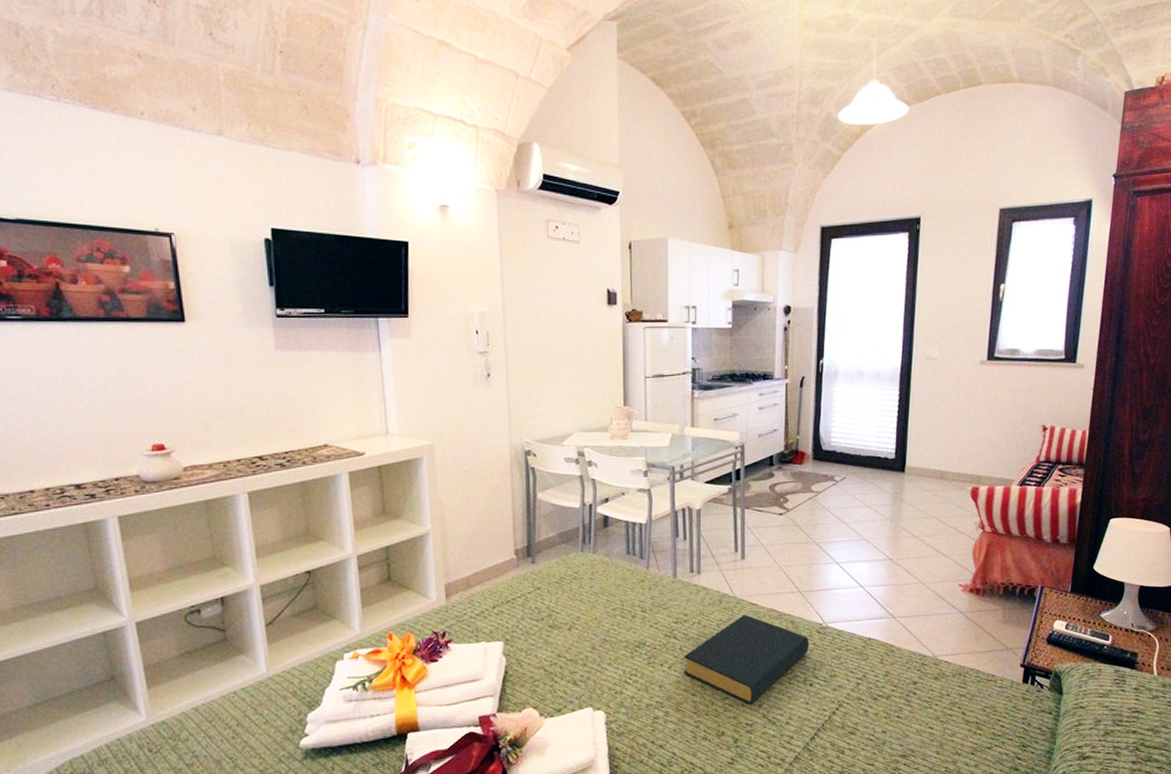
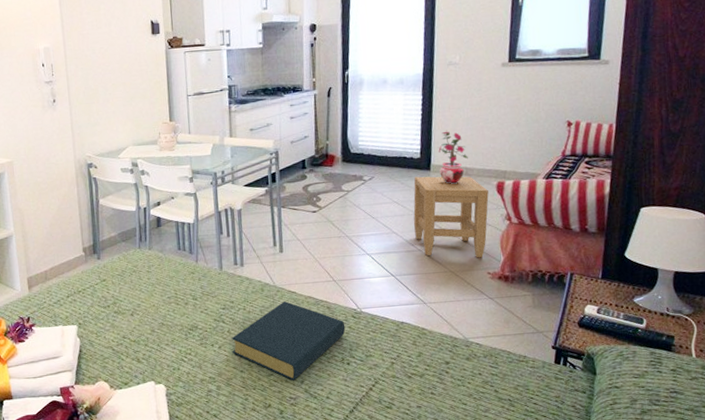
stool: none [886,478,963,569] -> present [413,176,489,258]
potted plant: none [913,429,944,488] -> present [438,130,468,184]

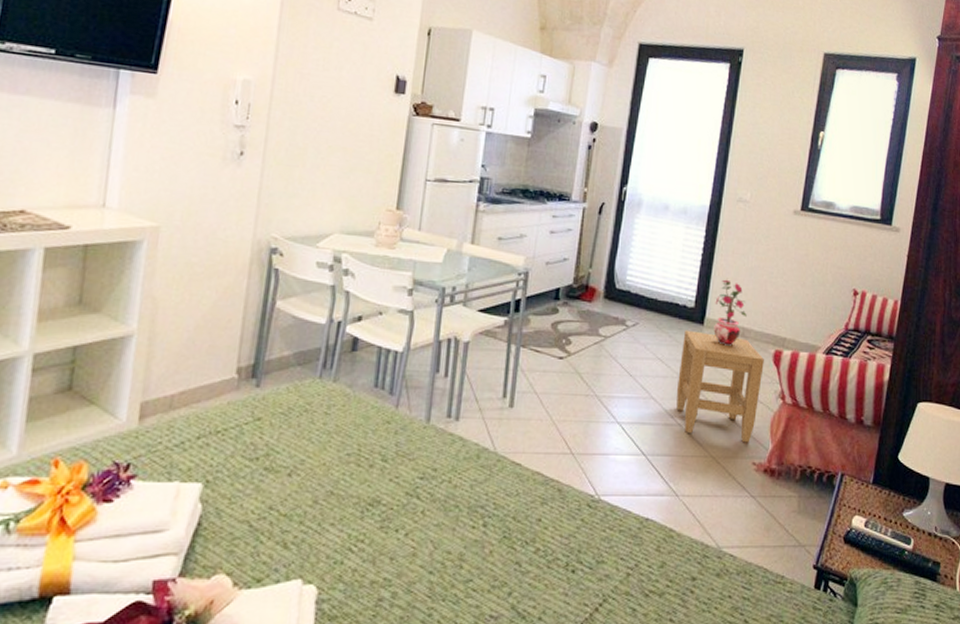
hardback book: present [231,301,346,381] -> none [422,476,577,591]

